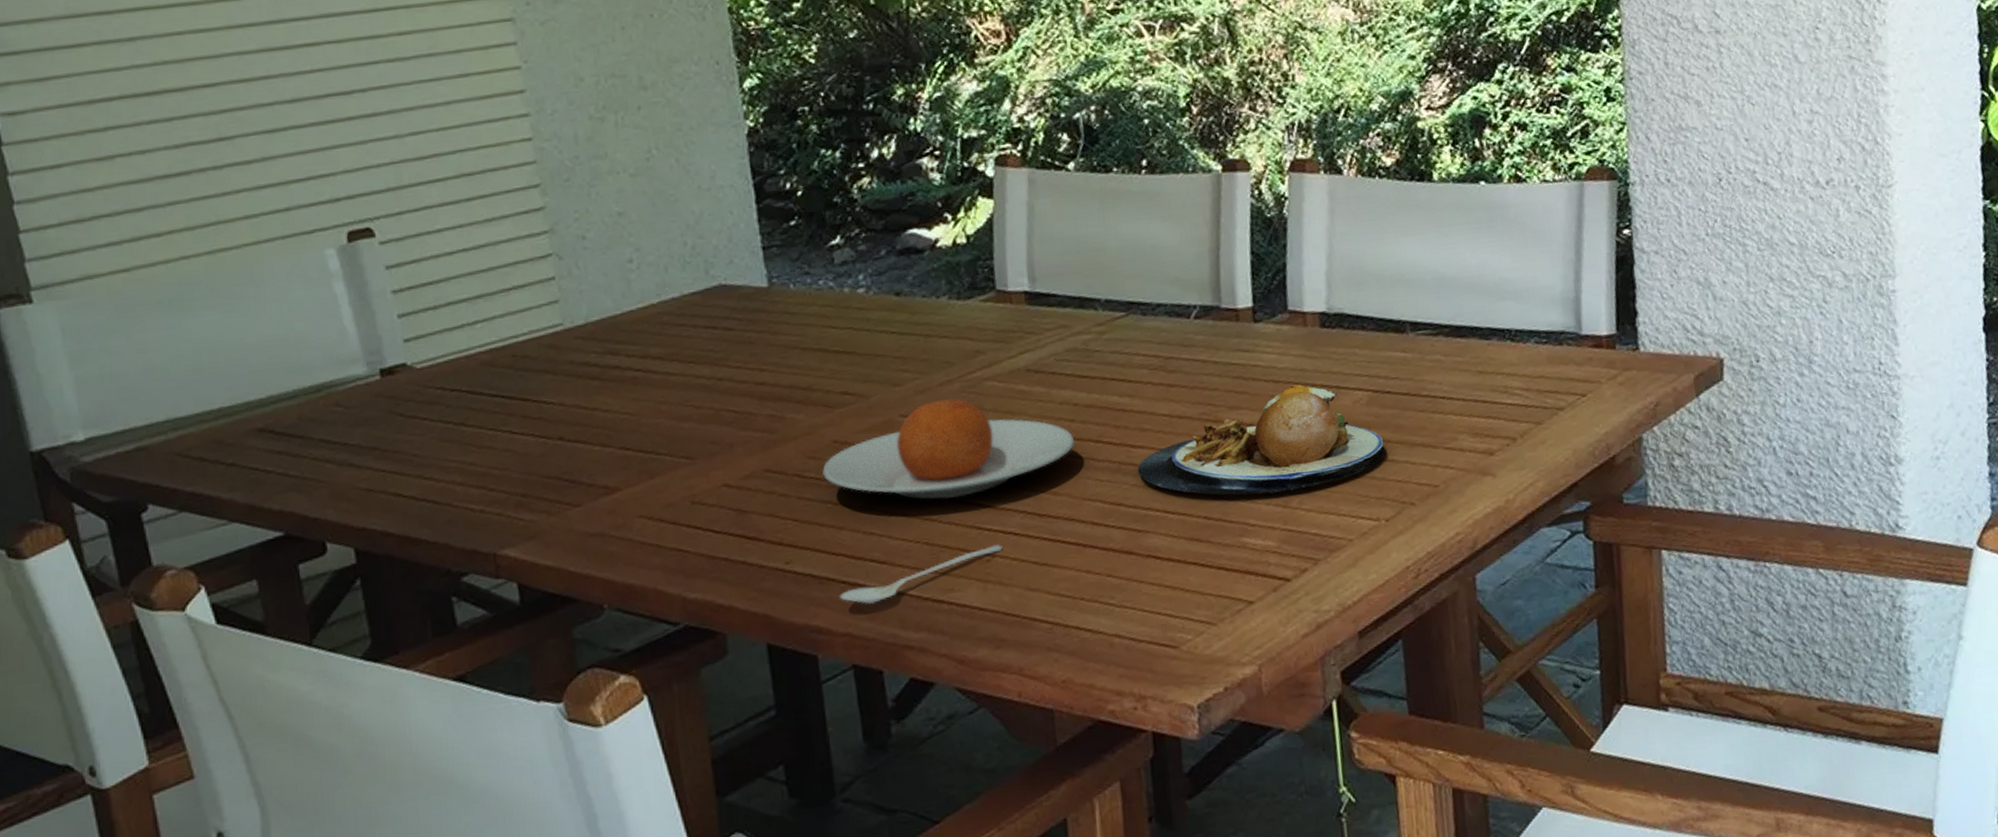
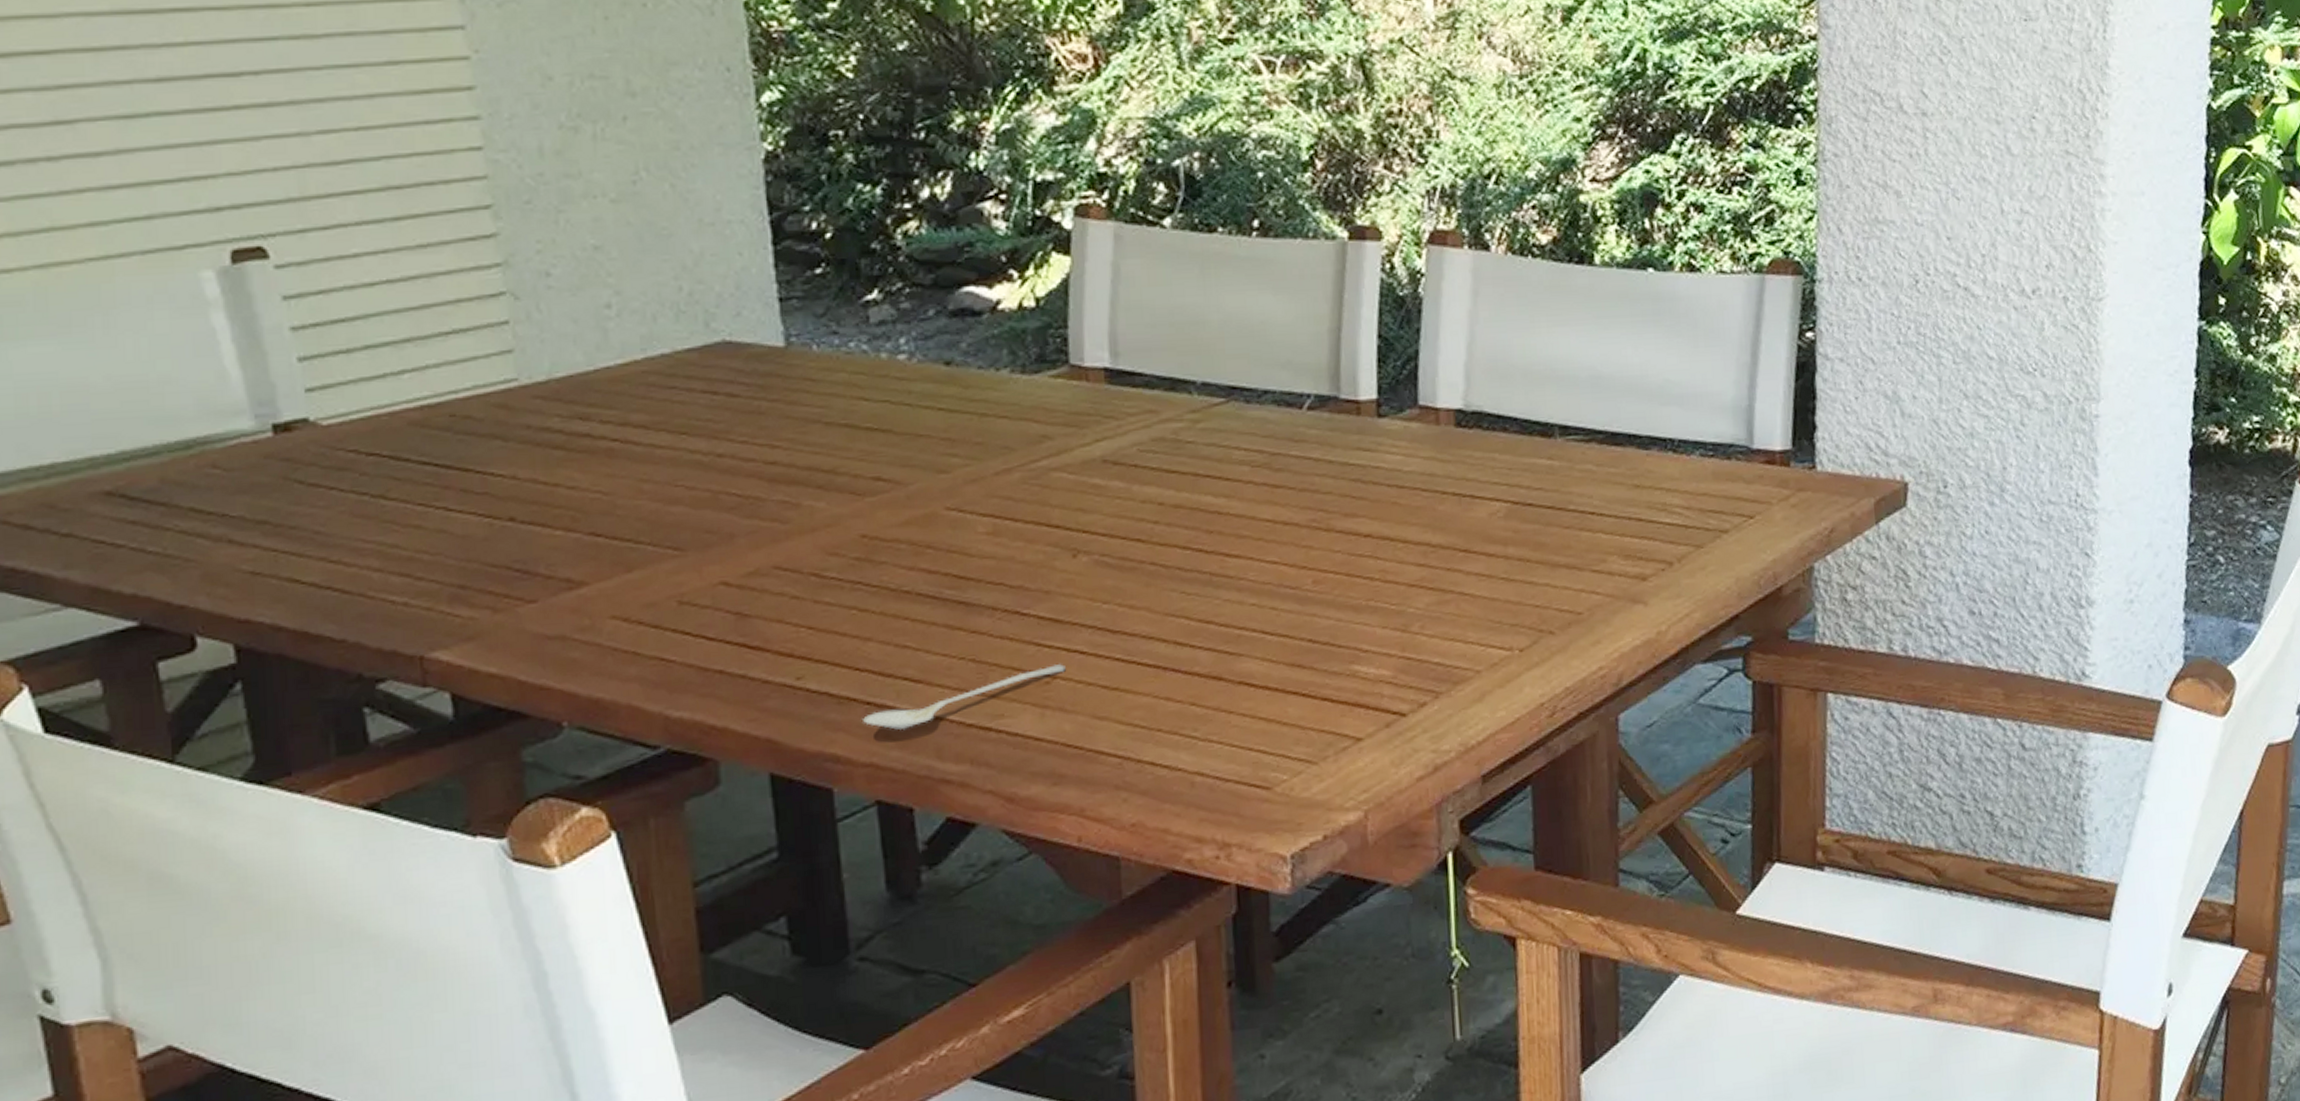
plate: present [822,398,1075,500] -> none [846,490,1158,610]
plate: present [1137,384,1386,496] -> none [1231,491,1524,616]

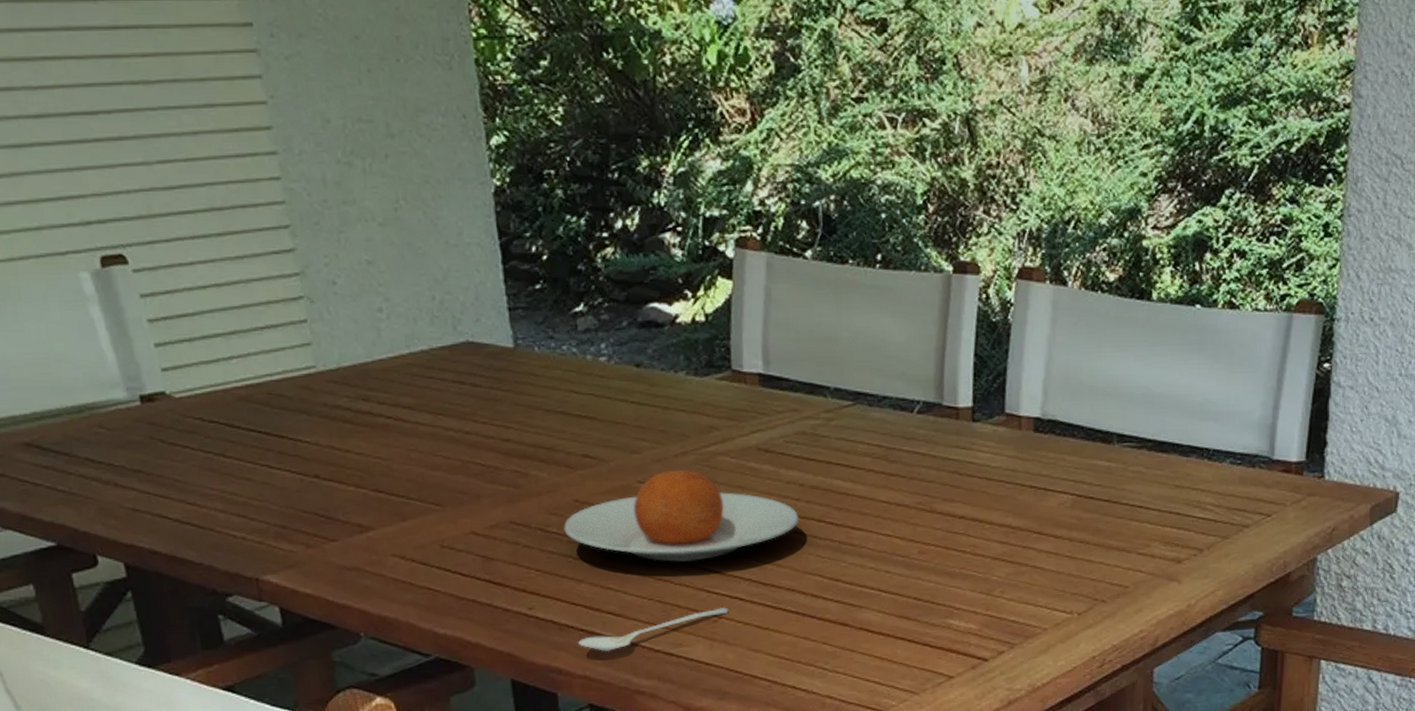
plate: none [846,490,1158,610] -> present [564,469,800,563]

